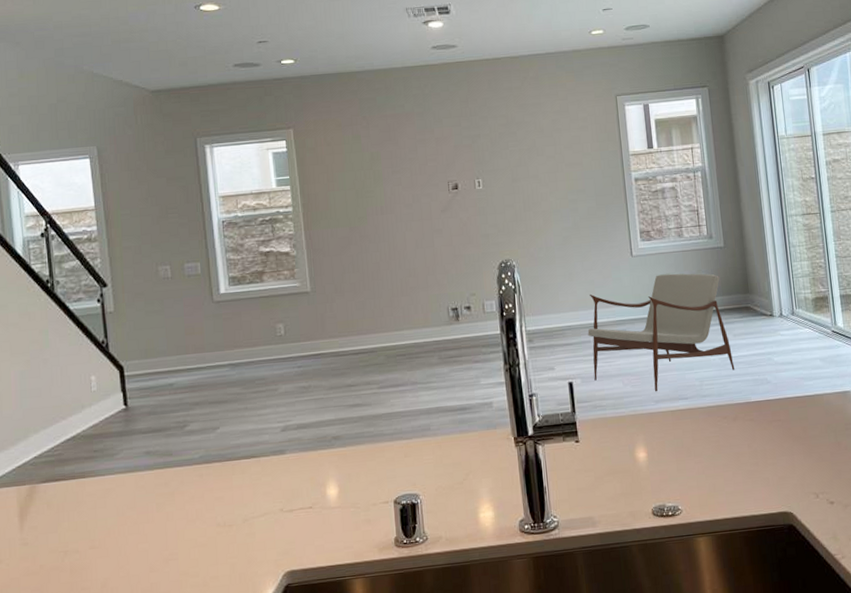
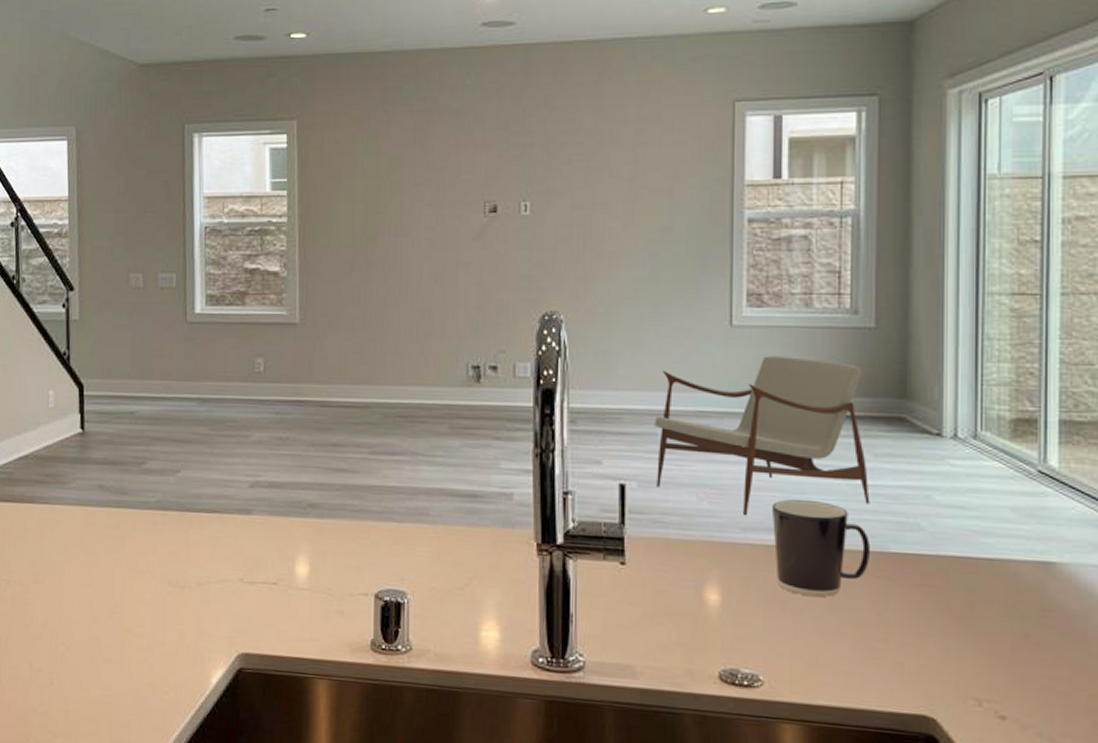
mug: none [673,373,739,443] -> present [772,499,870,598]

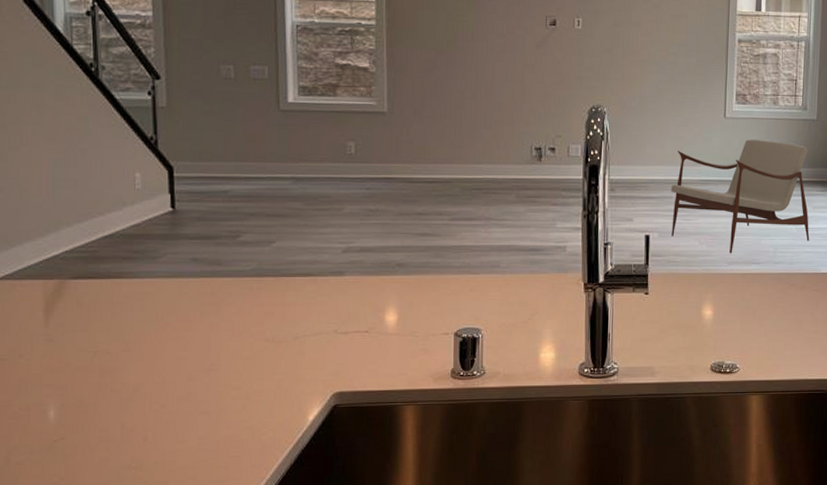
mug: present [772,499,870,598] -> none [748,241,808,307]

